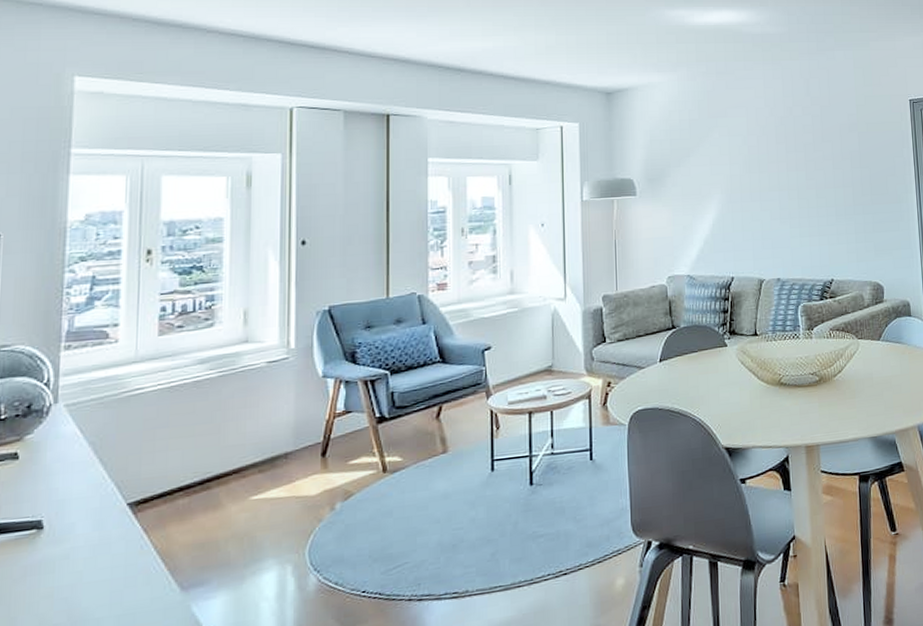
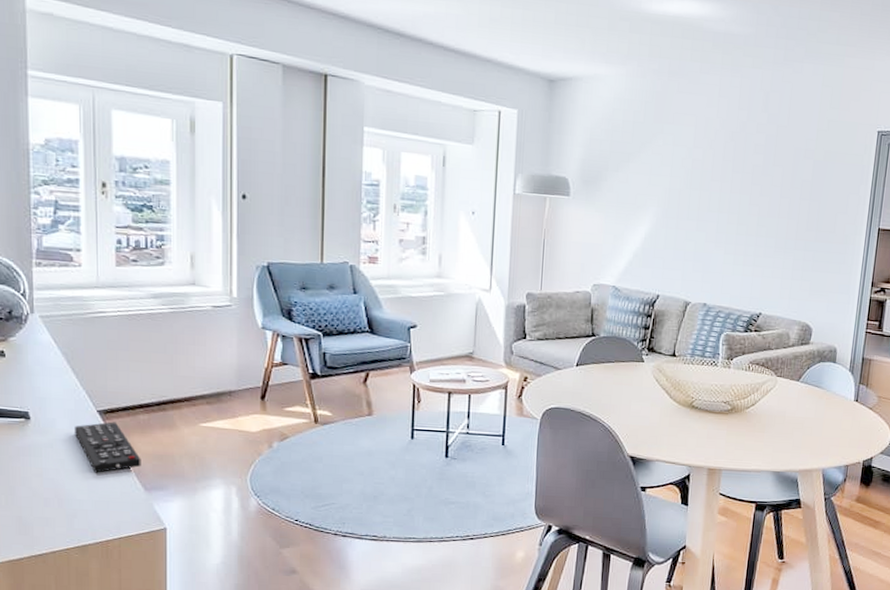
remote control: none [98,513,178,581] -> present [75,422,141,473]

